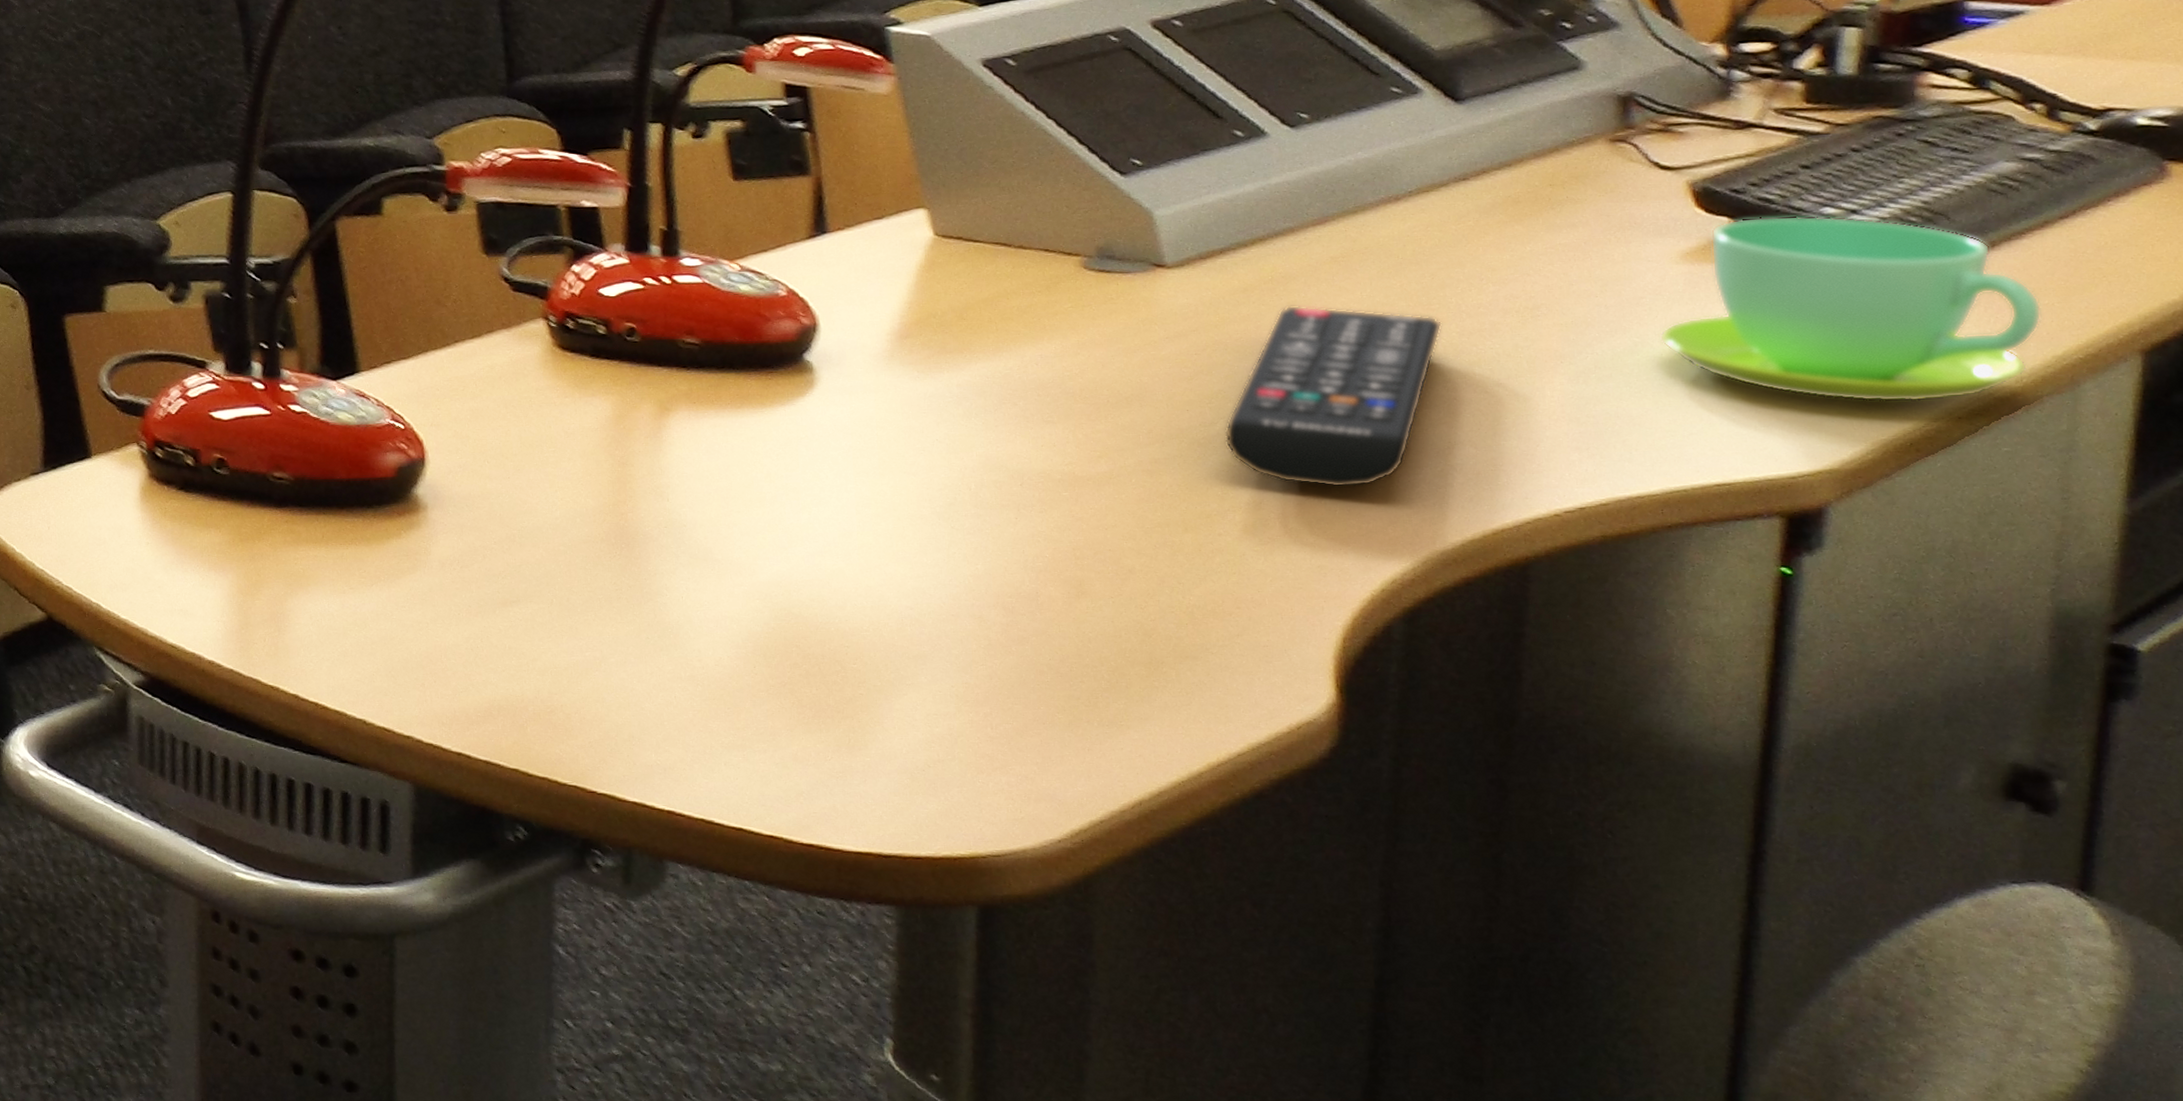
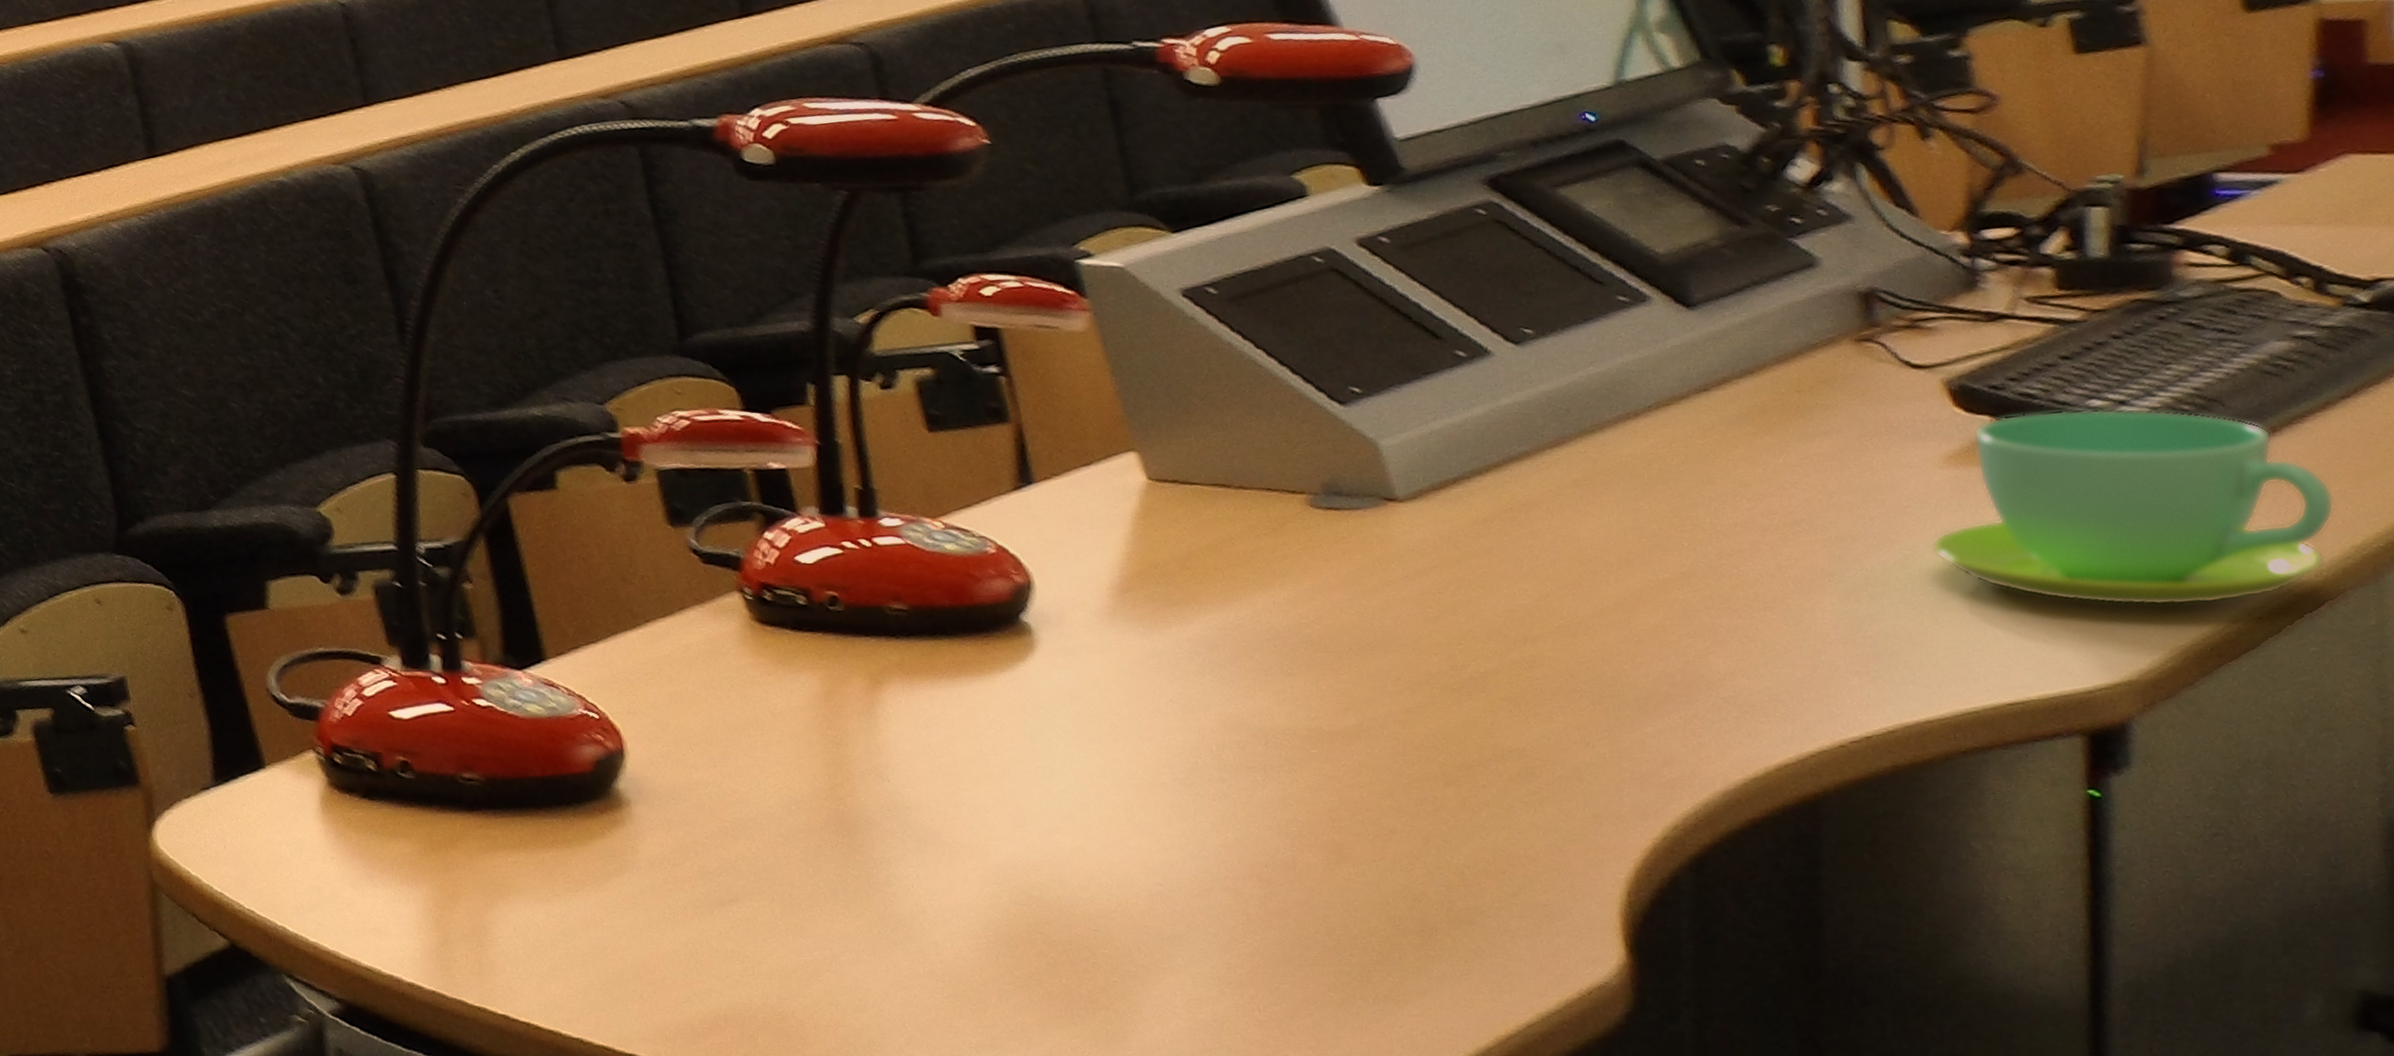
remote control: present [1224,305,1442,488] -> none [1478,534,1699,730]

